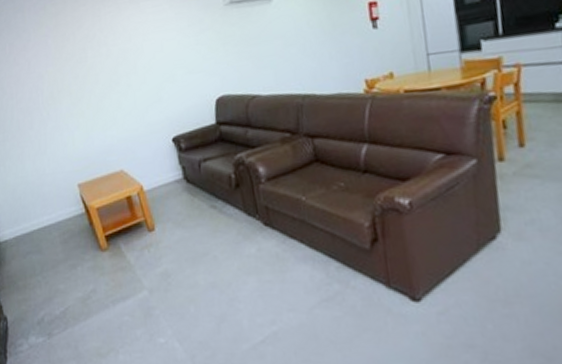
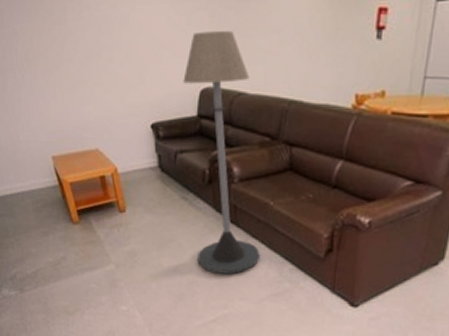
floor lamp: none [198,42,303,285] -> present [183,30,261,275]

